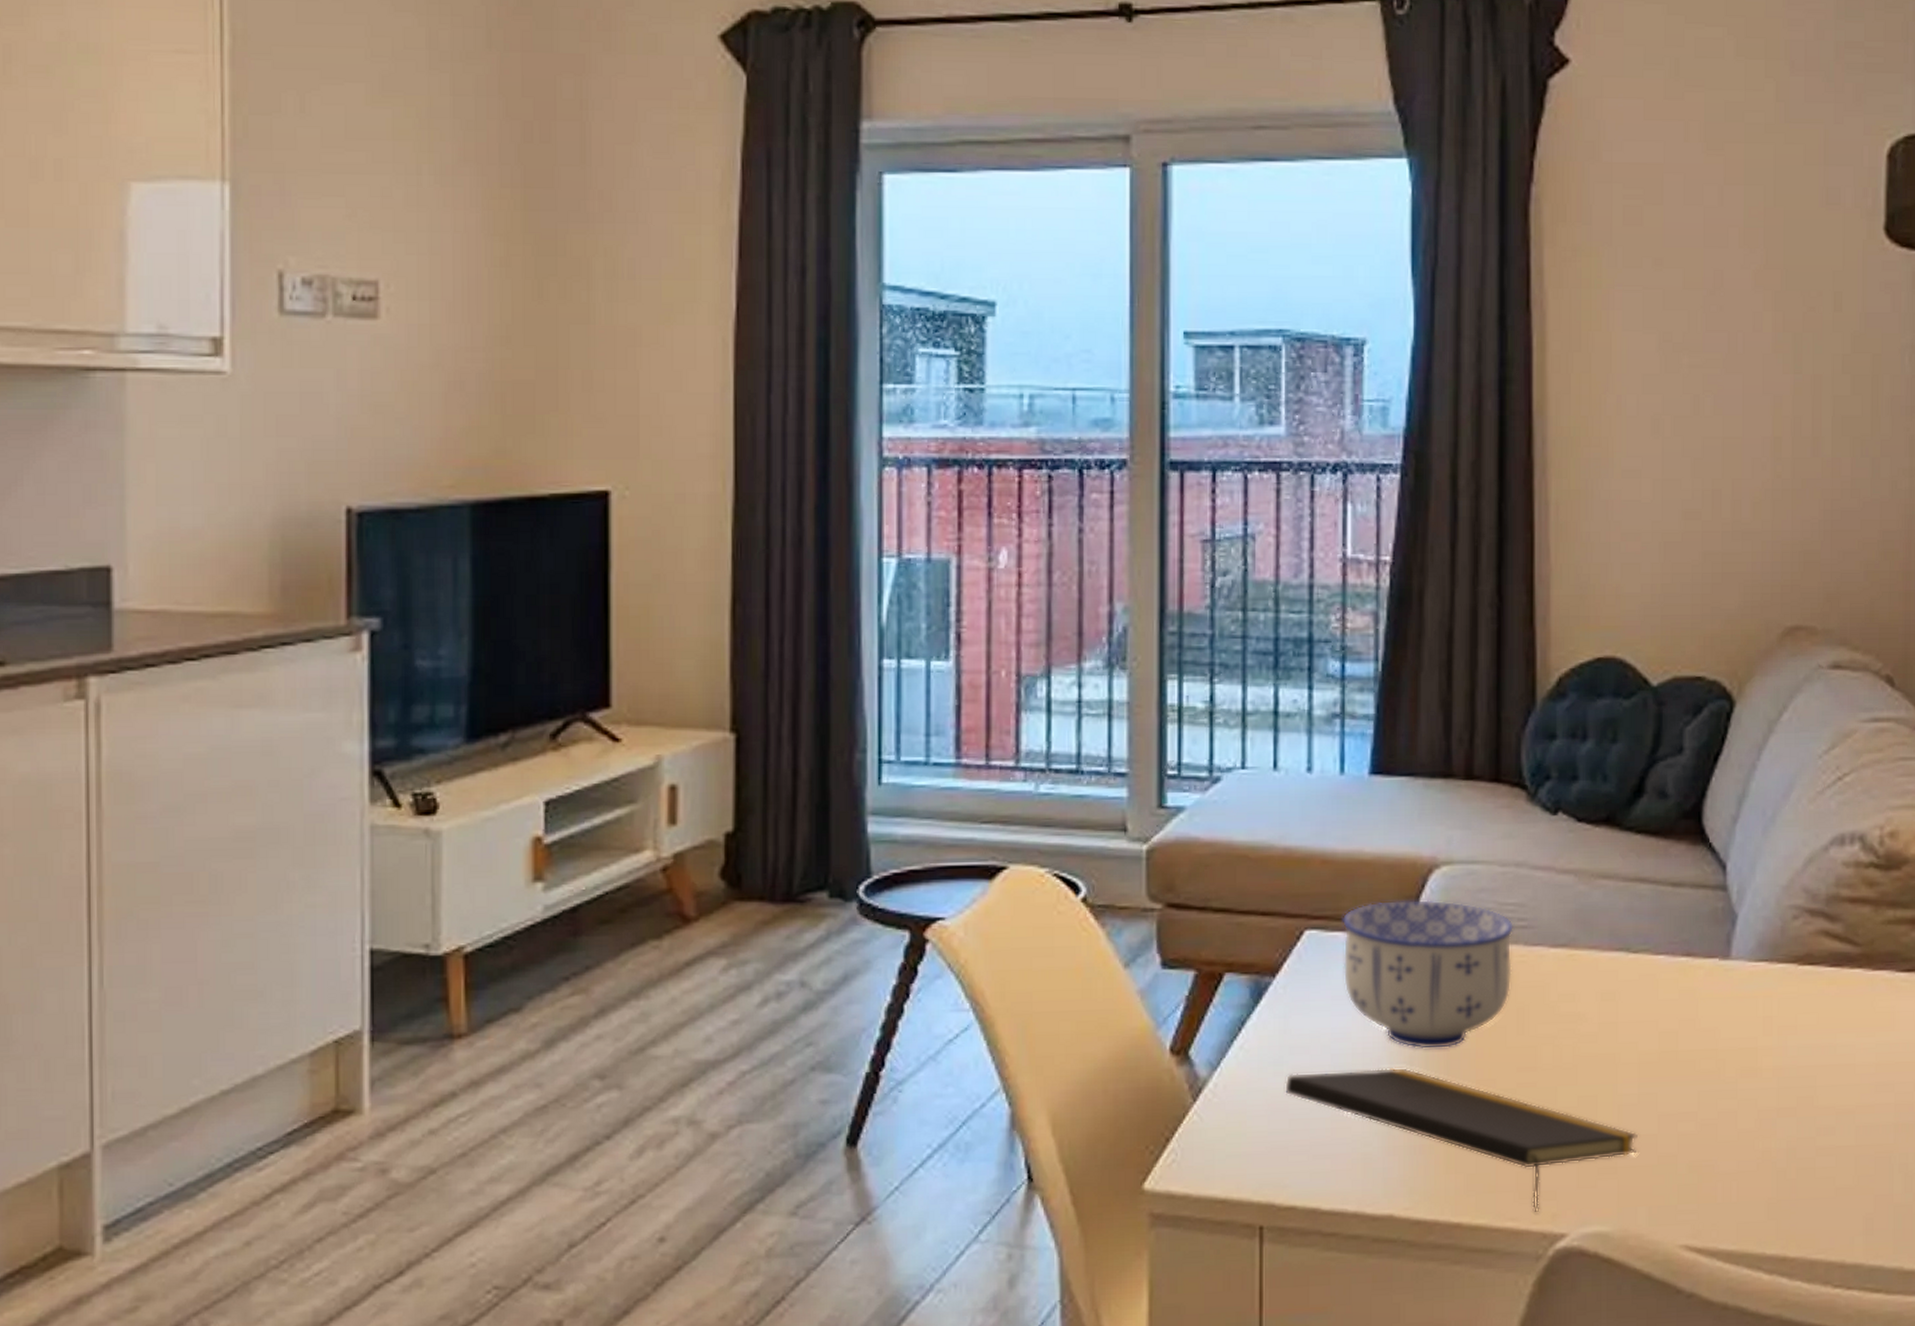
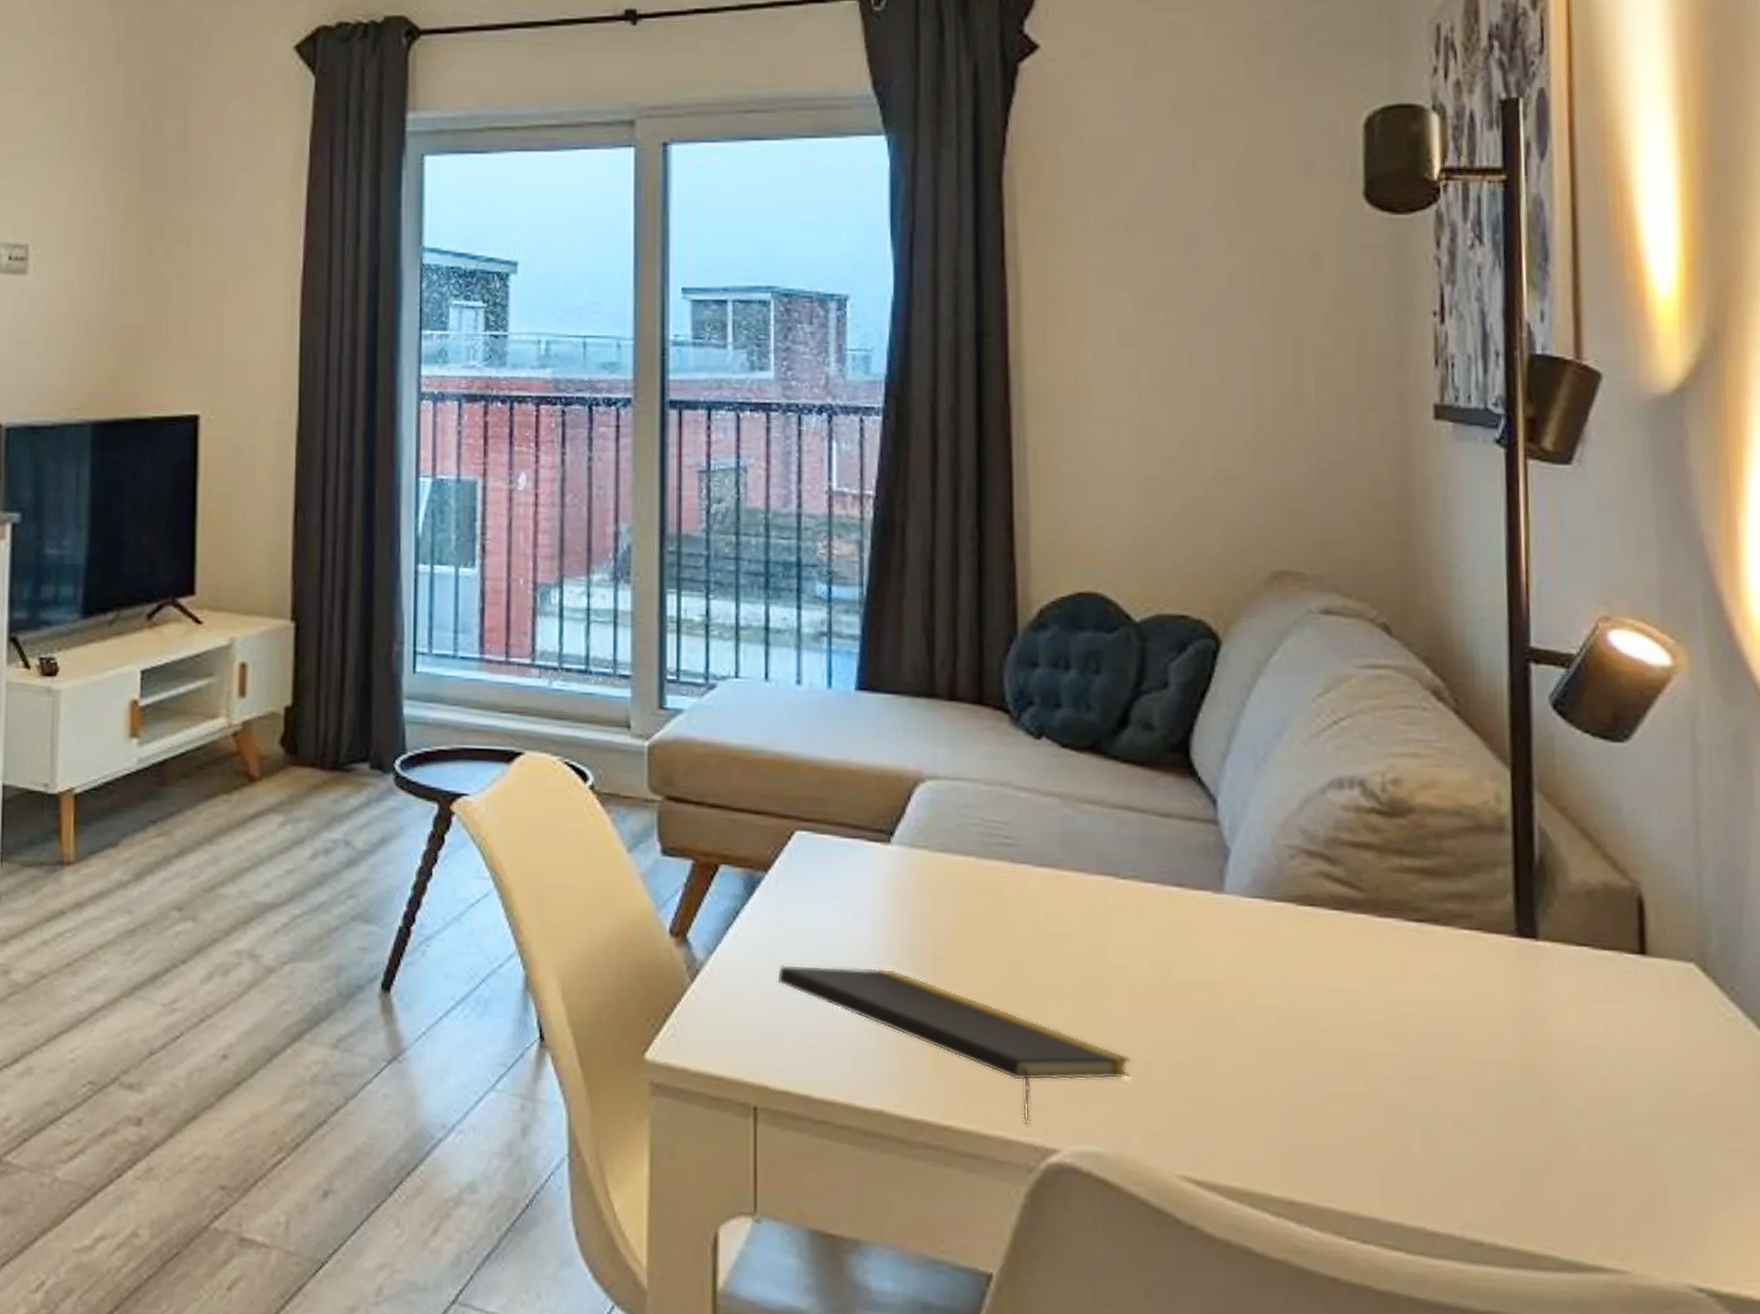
bowl: present [1342,899,1515,1050] -> none [830,809,1000,955]

